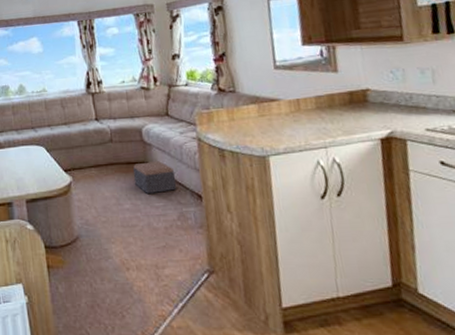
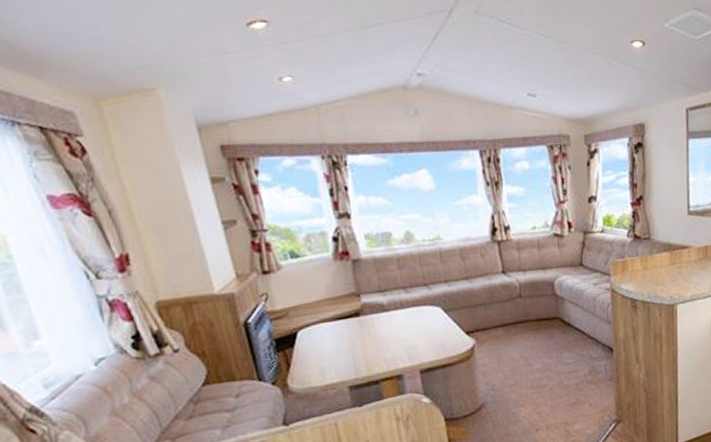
footstool: present [132,161,177,193] -> none [543,315,589,351]

